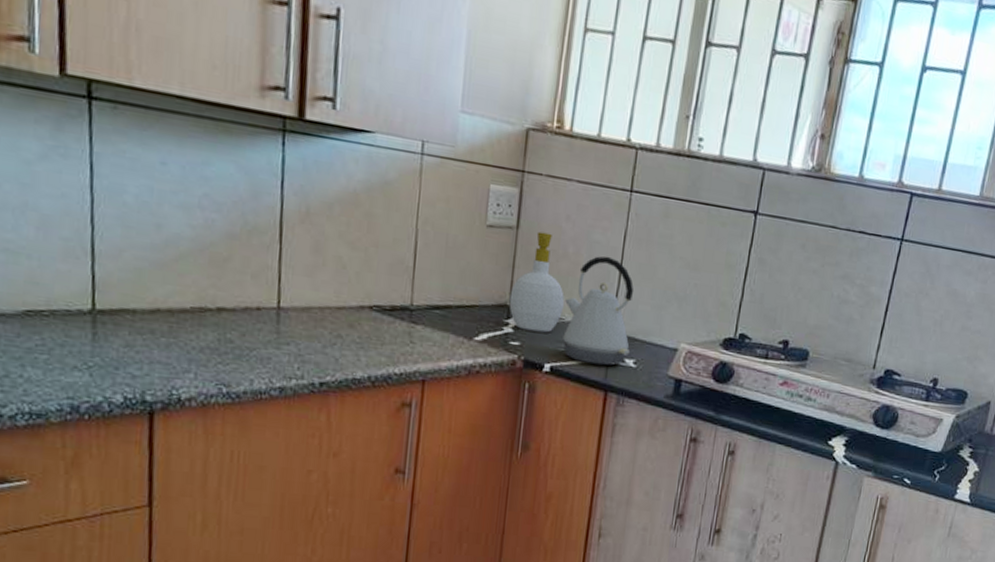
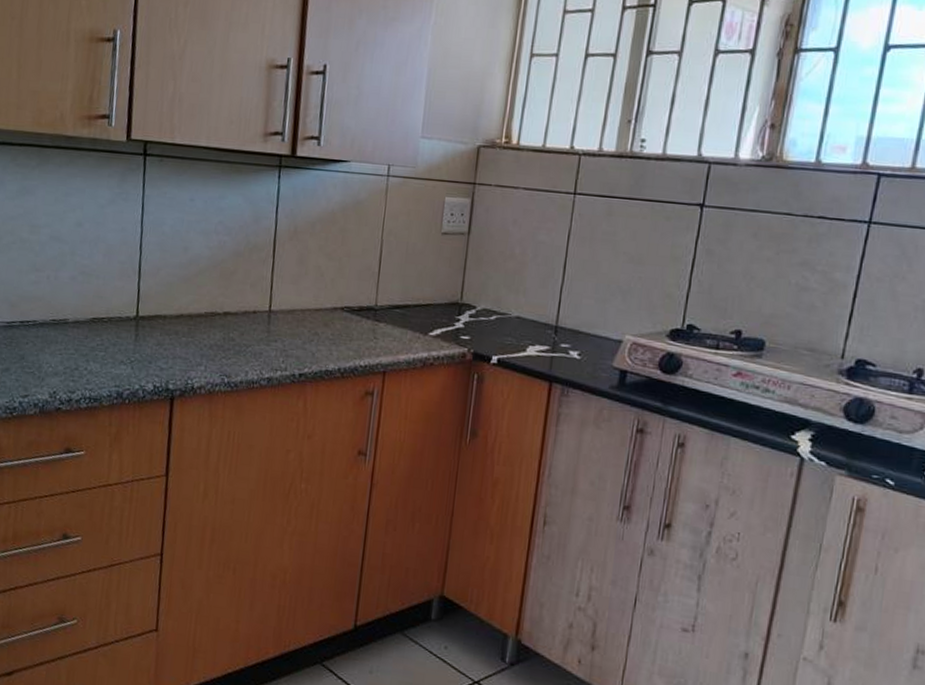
soap bottle: present [509,231,565,333] -> none [460,236,512,328]
kettle: present [563,256,634,366] -> none [509,254,578,358]

